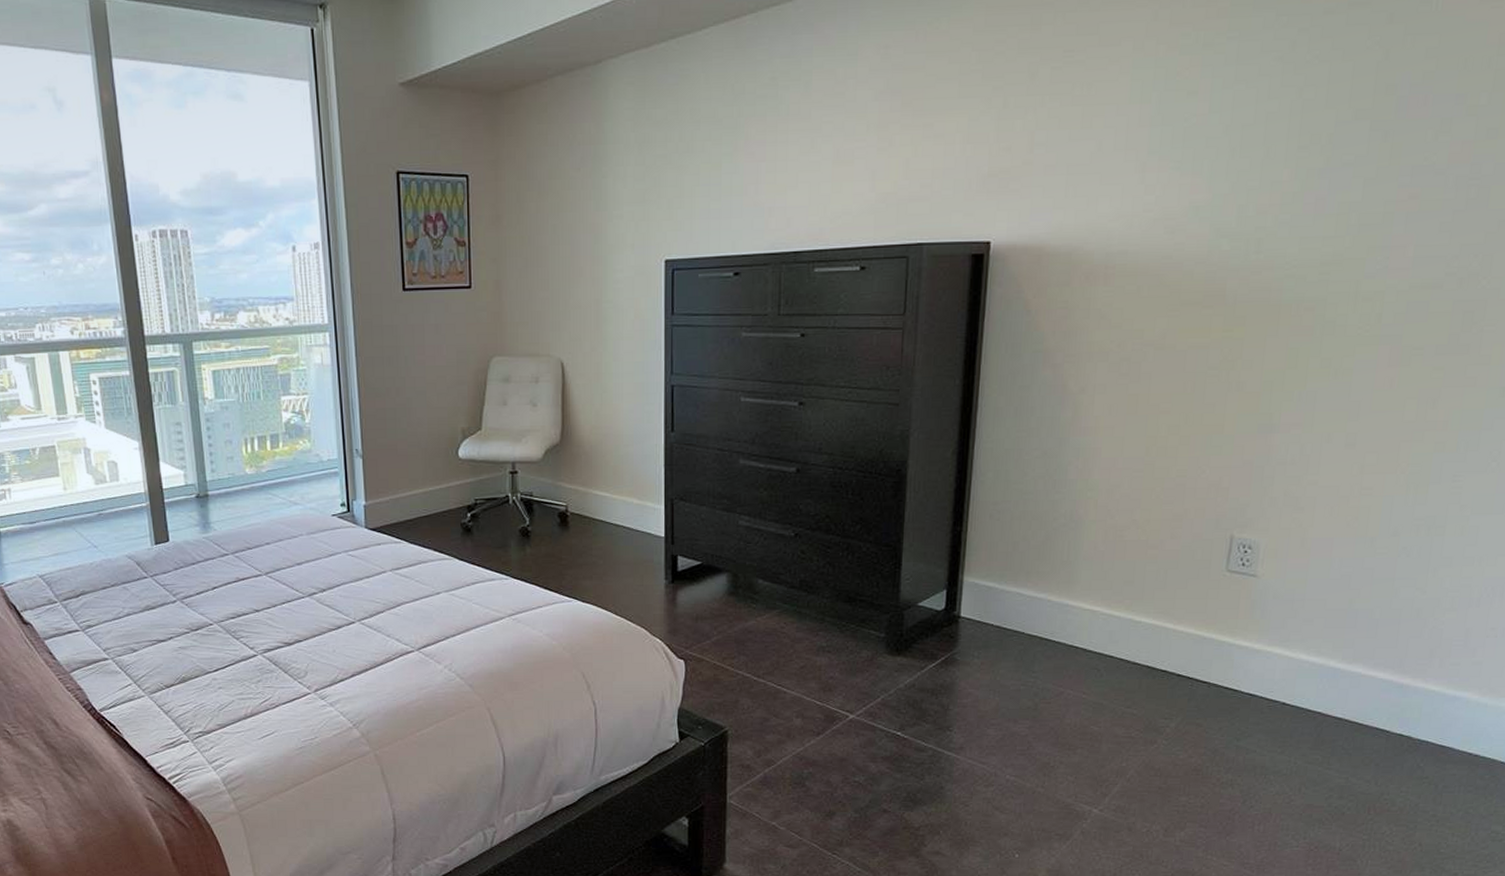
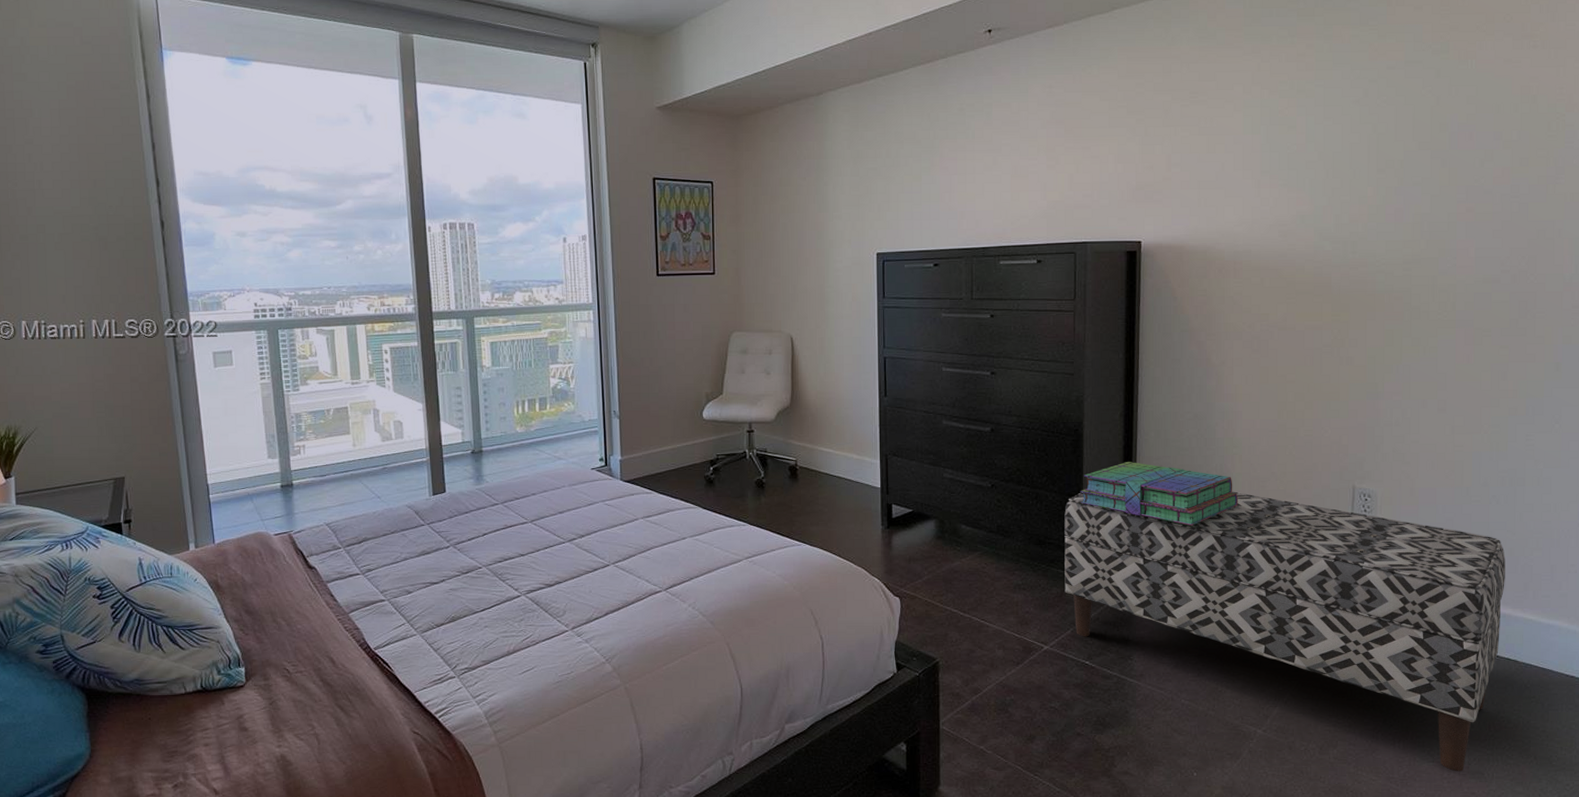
bench: none [876,541,1411,858] -> present [1064,491,1505,772]
stack of books: none [899,507,1090,581] -> present [1080,462,1239,526]

